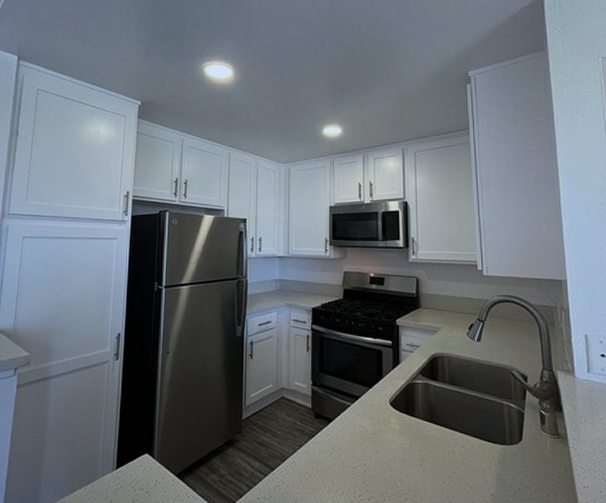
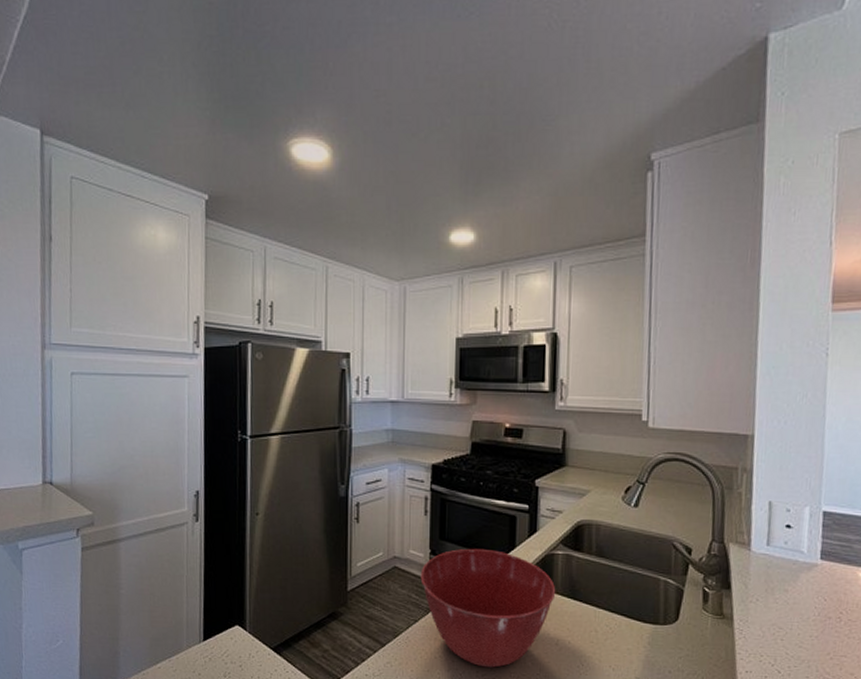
mixing bowl: none [304,379,418,489] -> present [420,548,556,668]

